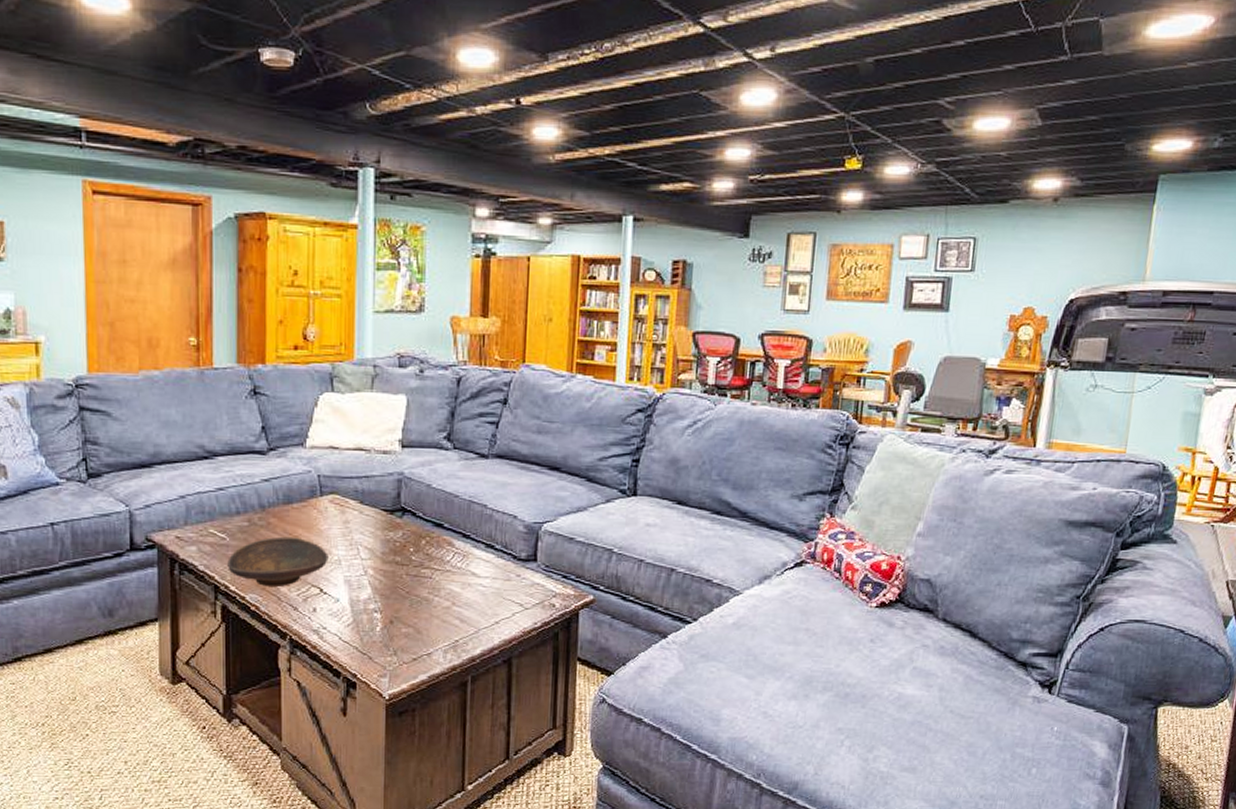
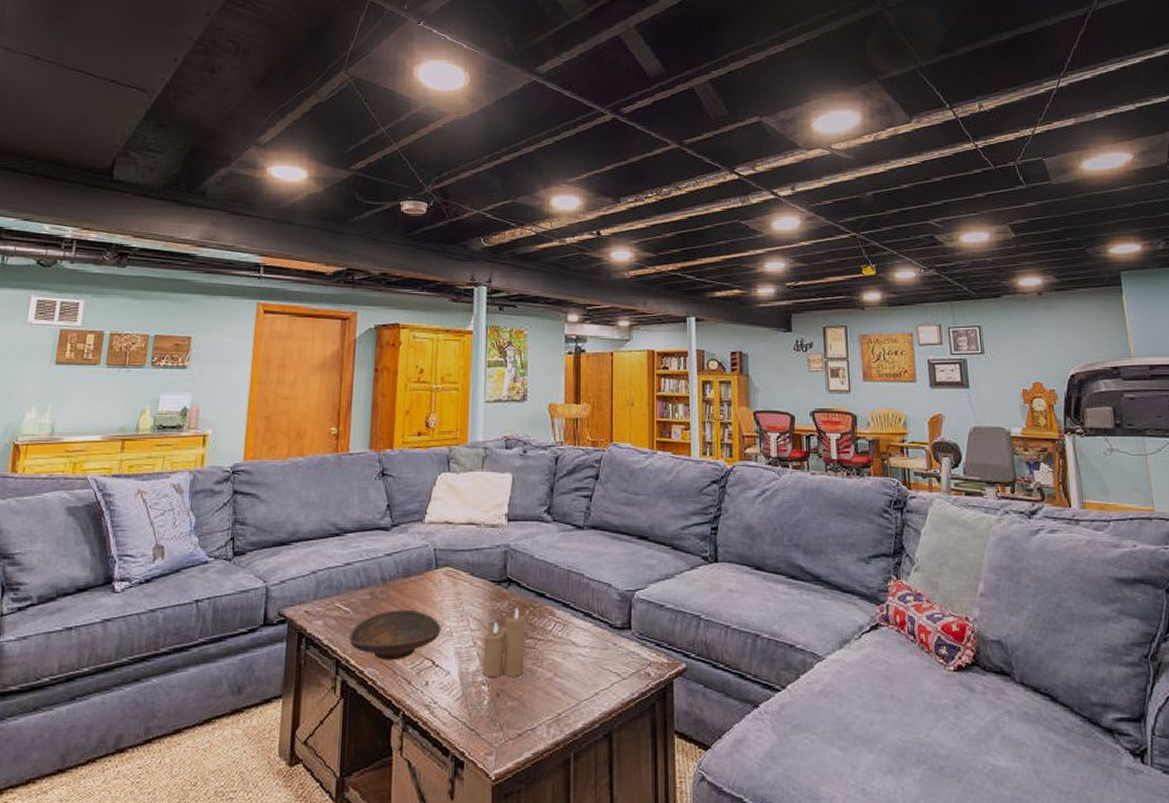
candle: none [374,537,422,605] -> present [482,607,526,677]

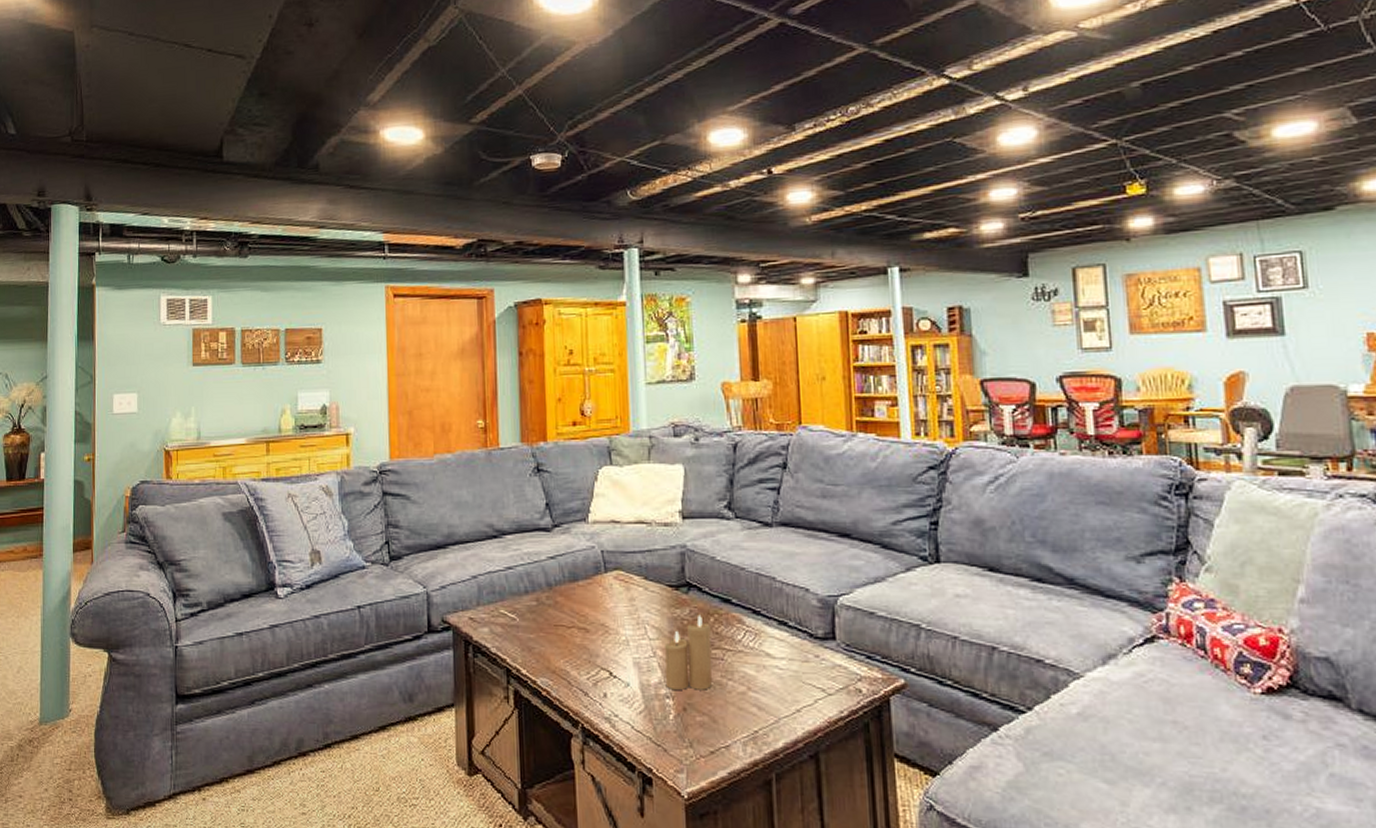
decorative bowl: present [349,609,441,661] -> none [518,616,616,671]

